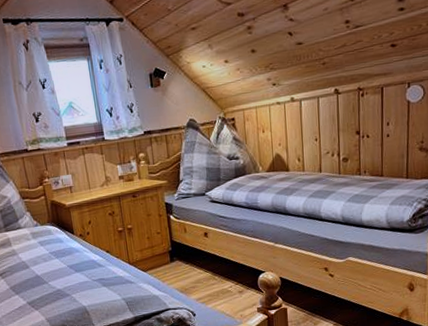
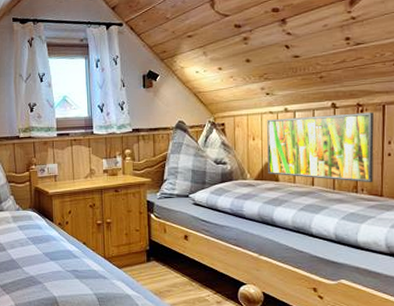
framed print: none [275,95,375,166] -> present [267,112,374,183]

